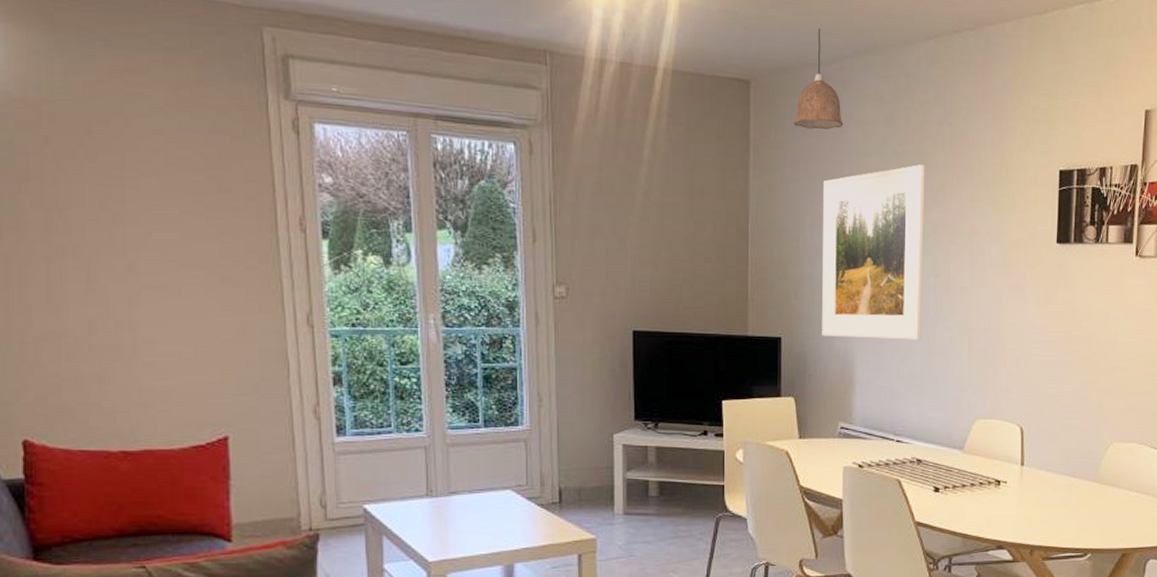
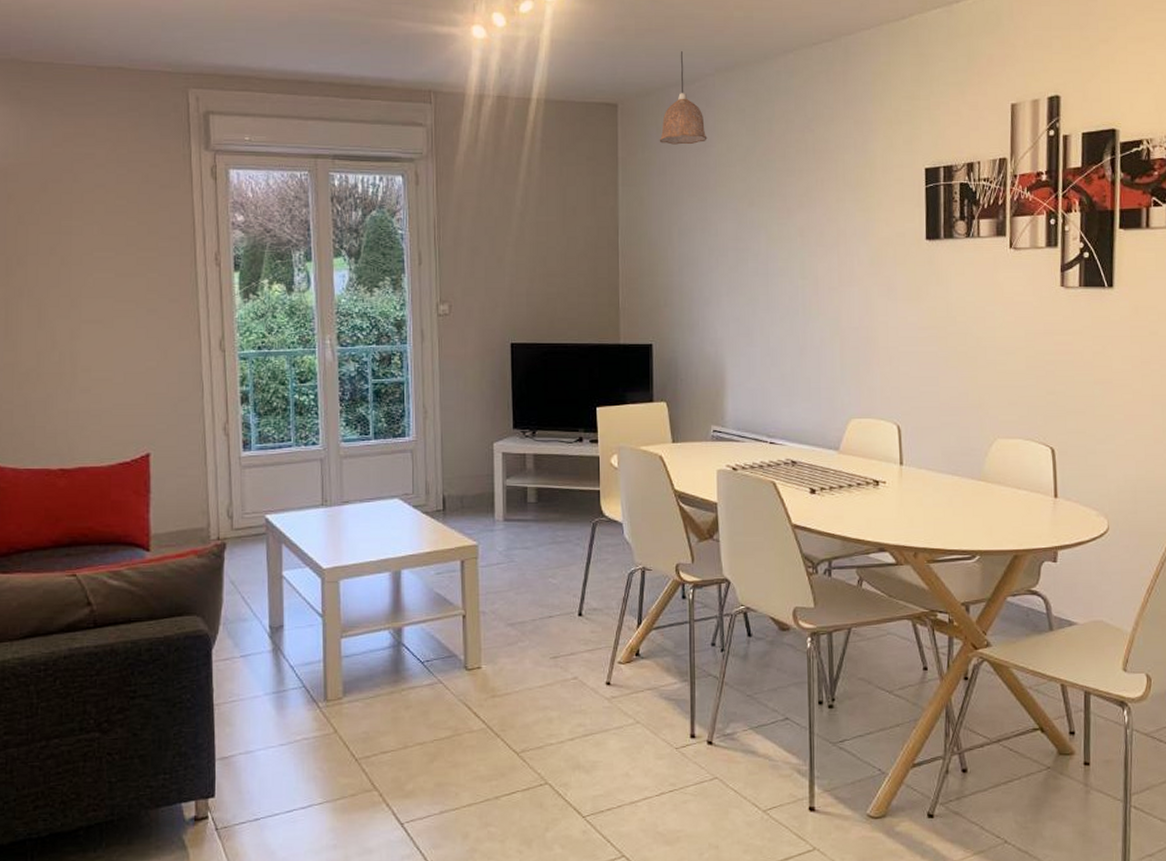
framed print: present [822,164,925,341] -> none [690,171,791,342]

